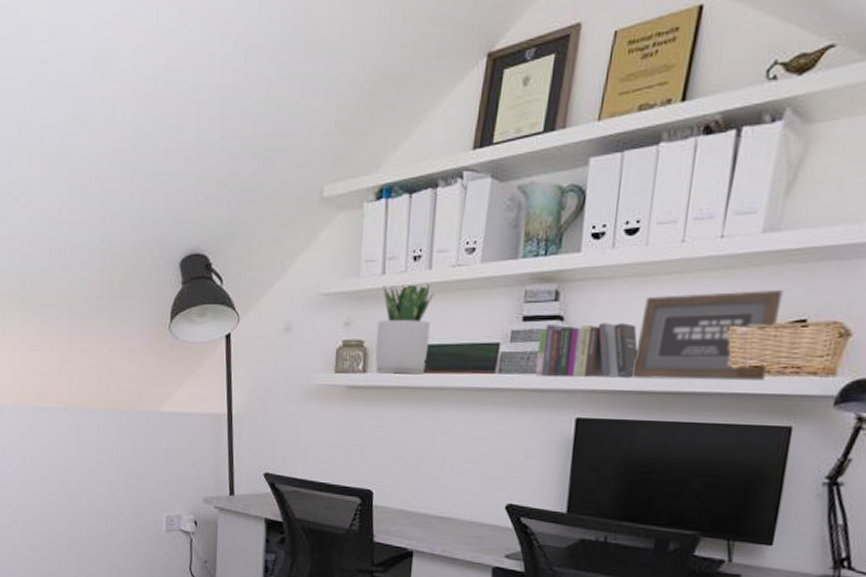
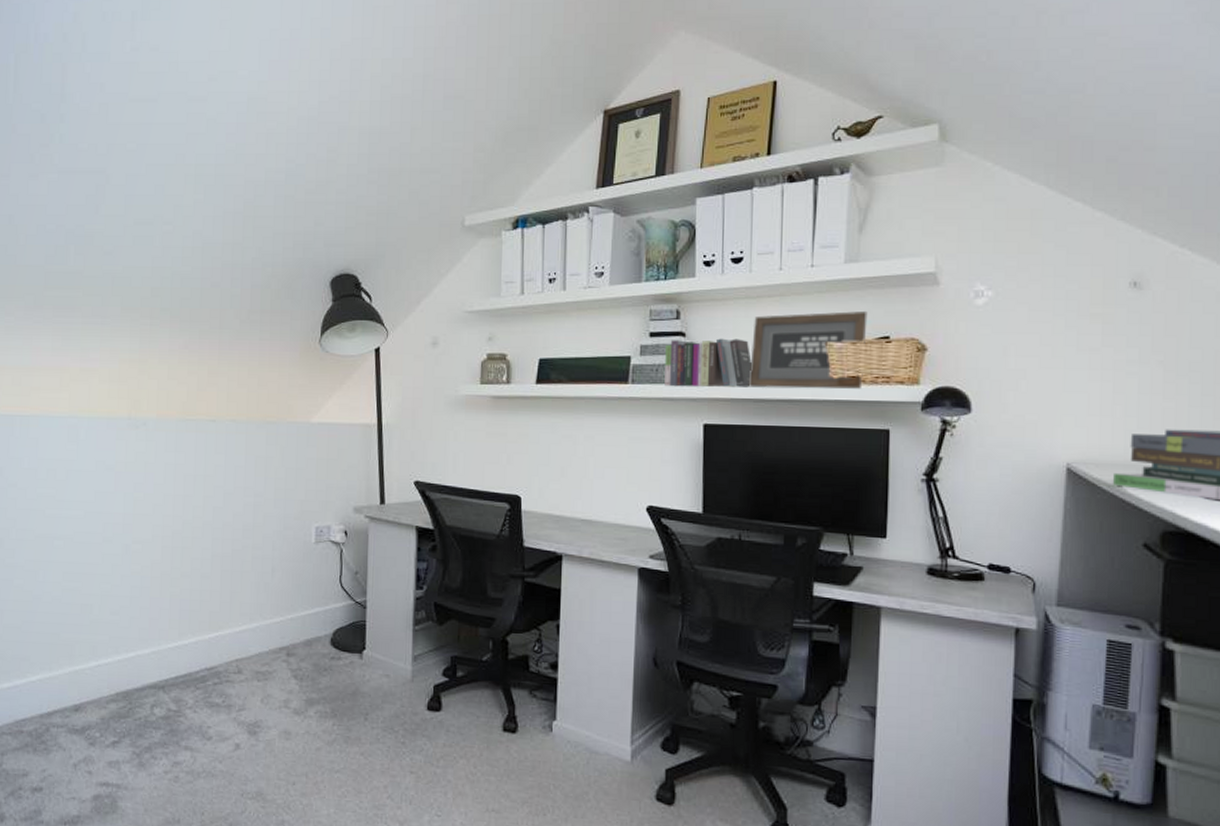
planter: present [375,283,435,375] -> none [518,303,570,385]

